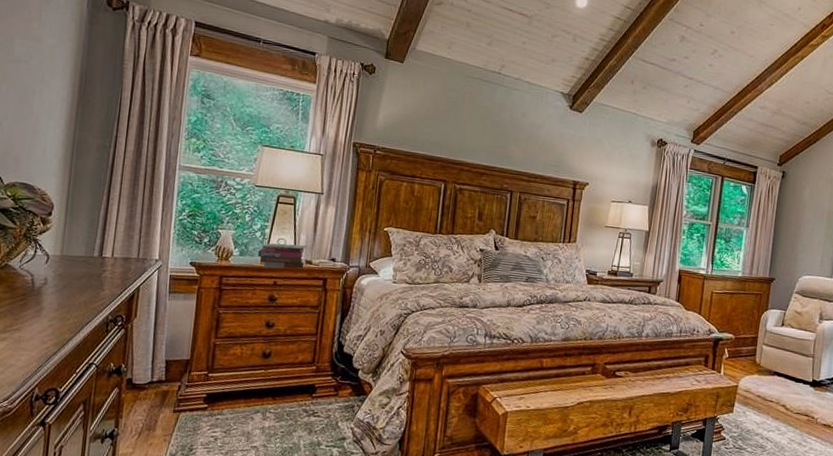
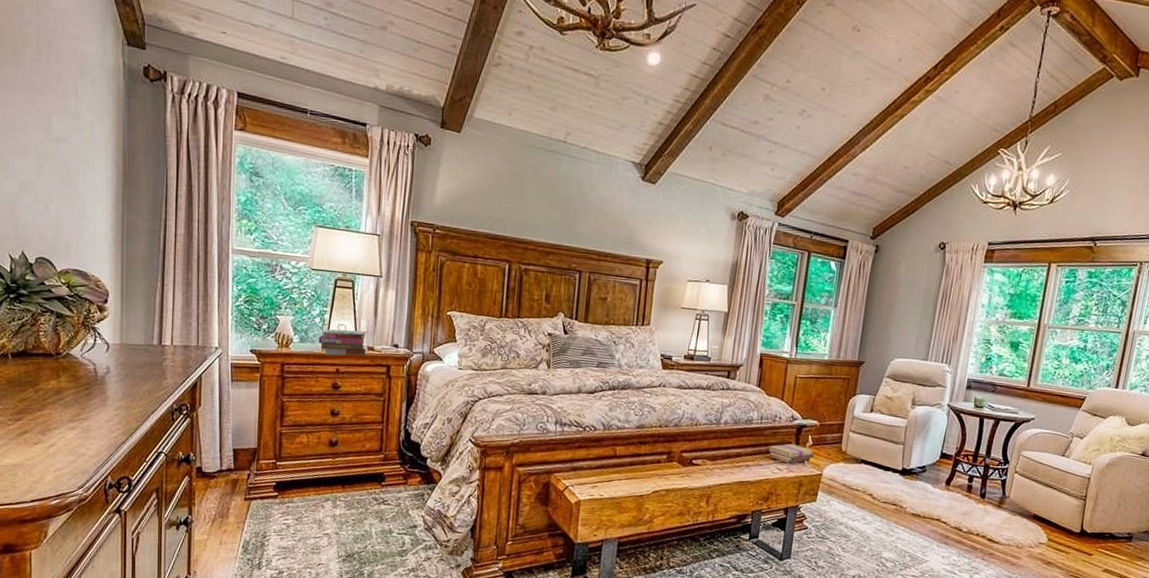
books: none [687,356,731,376] -> present [768,444,815,464]

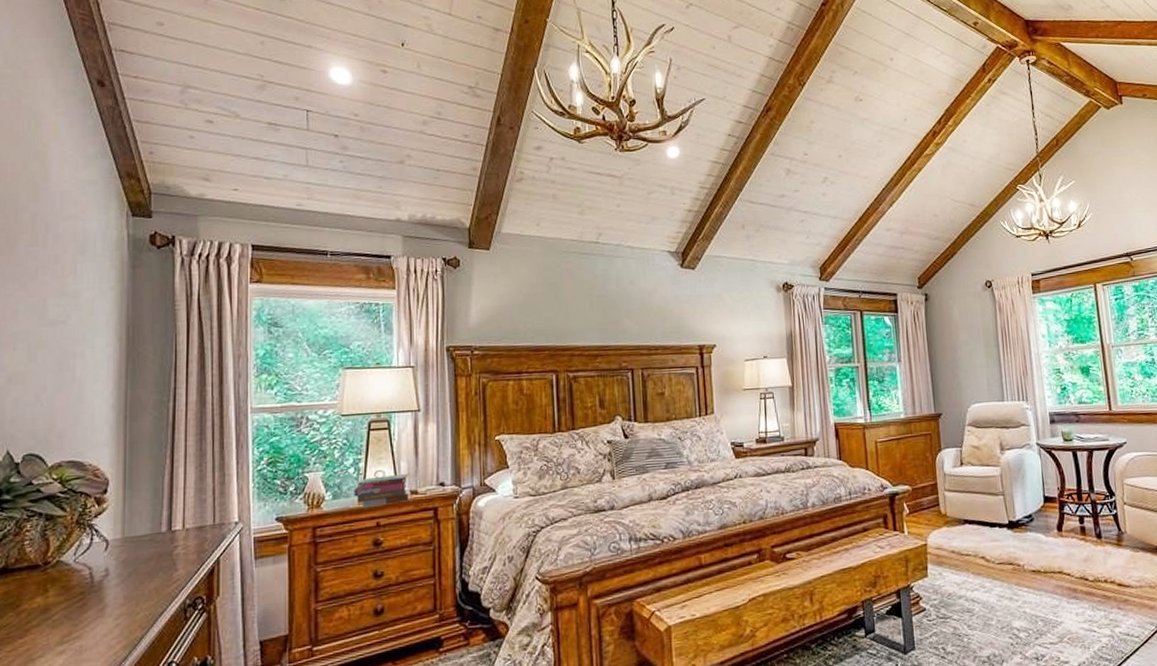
books: present [768,444,815,464] -> none [864,516,915,539]

